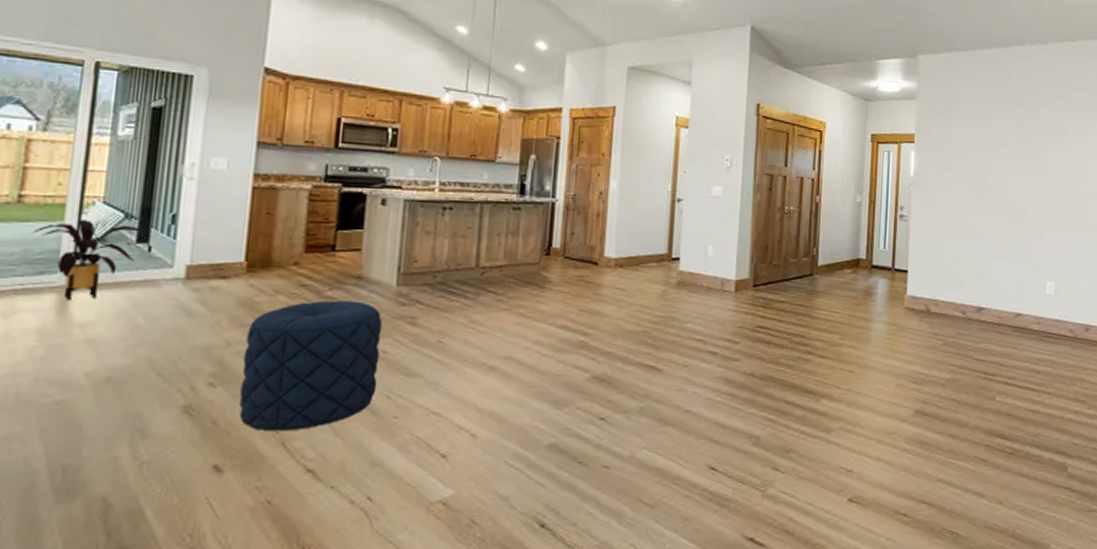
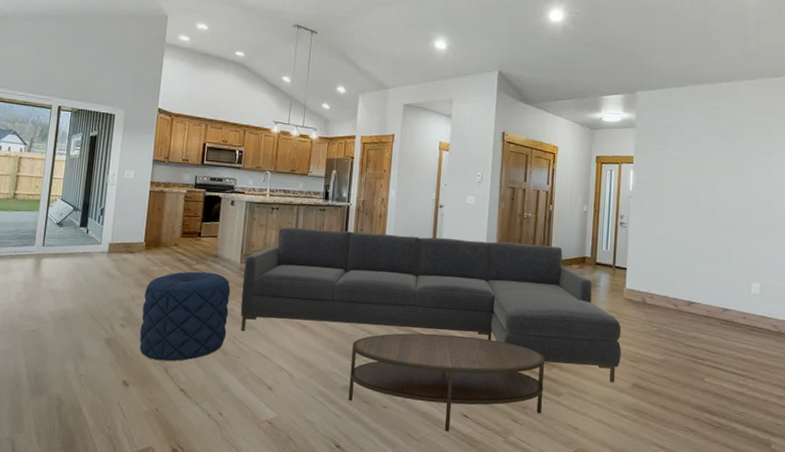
house plant: present [31,219,149,301] -> none [21,210,87,264]
sofa: none [397,233,903,412] -> present [240,227,622,383]
coffee table: none [556,366,813,492] -> present [348,333,546,432]

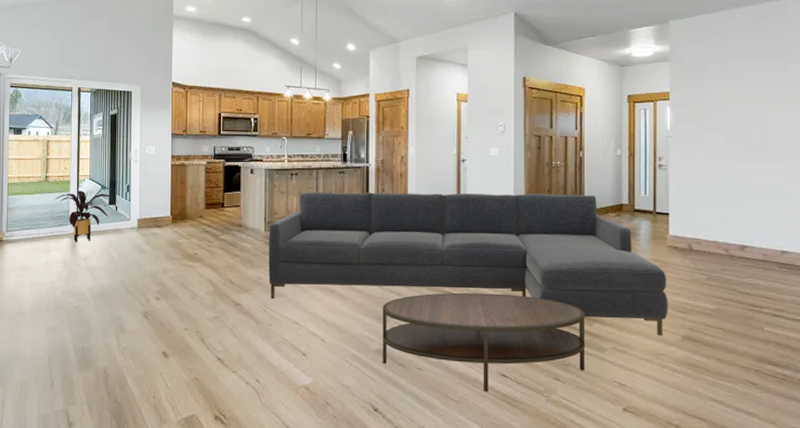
house plant: none [21,210,87,264] -> present [54,190,115,243]
pouf: present [139,271,231,361] -> none [174,242,257,331]

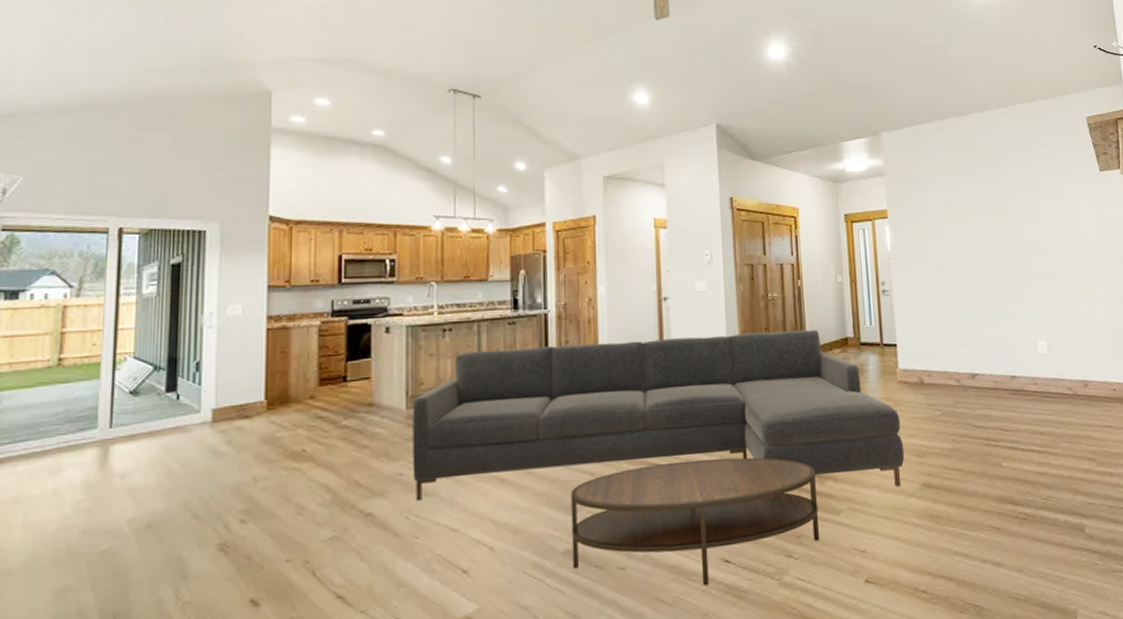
house plant: present [54,190,115,243] -> none [72,374,176,454]

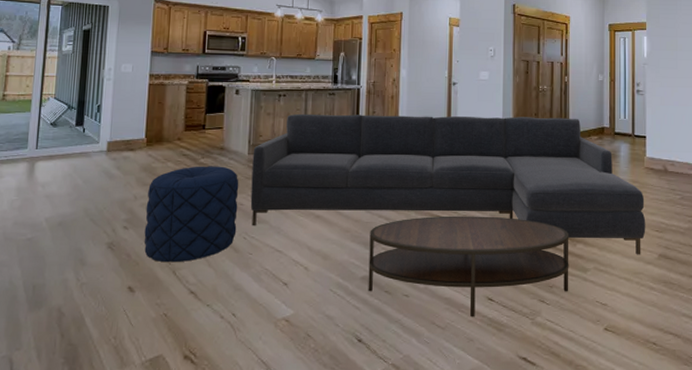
pouf: none [269,427,396,562] -> present [144,166,239,262]

